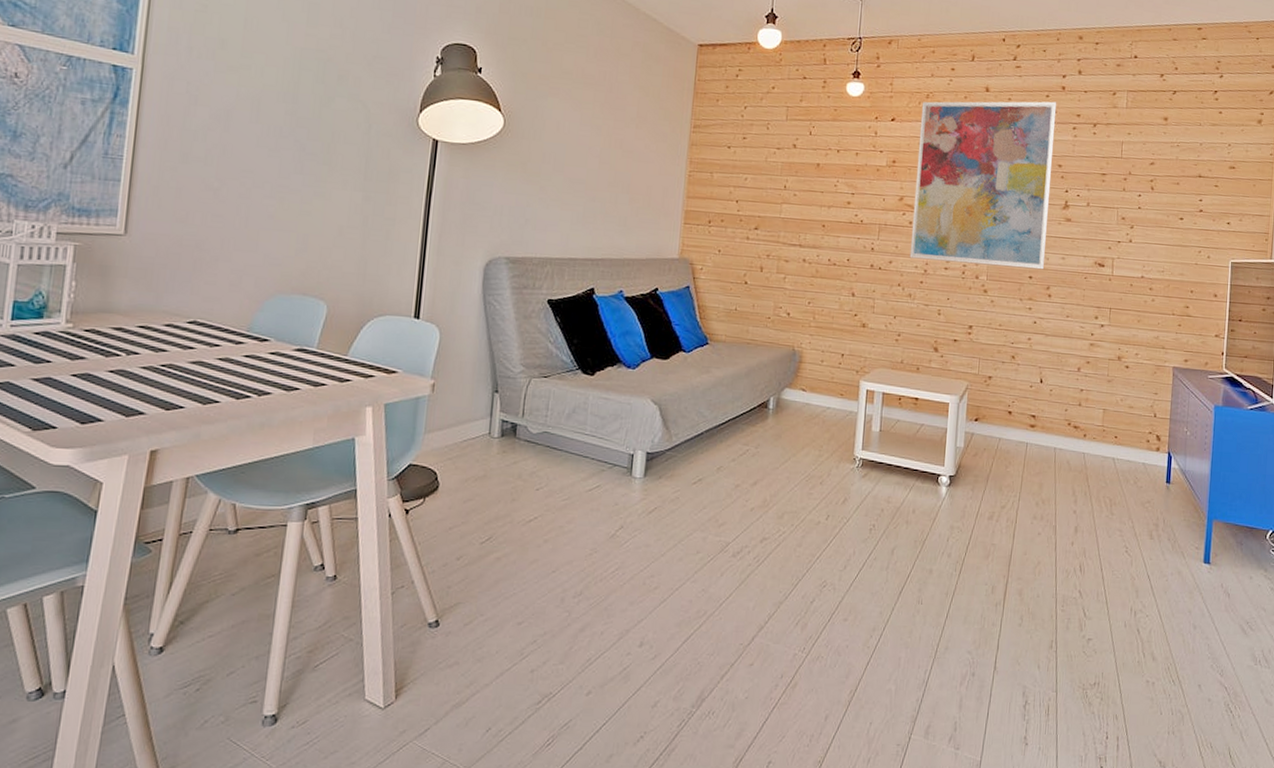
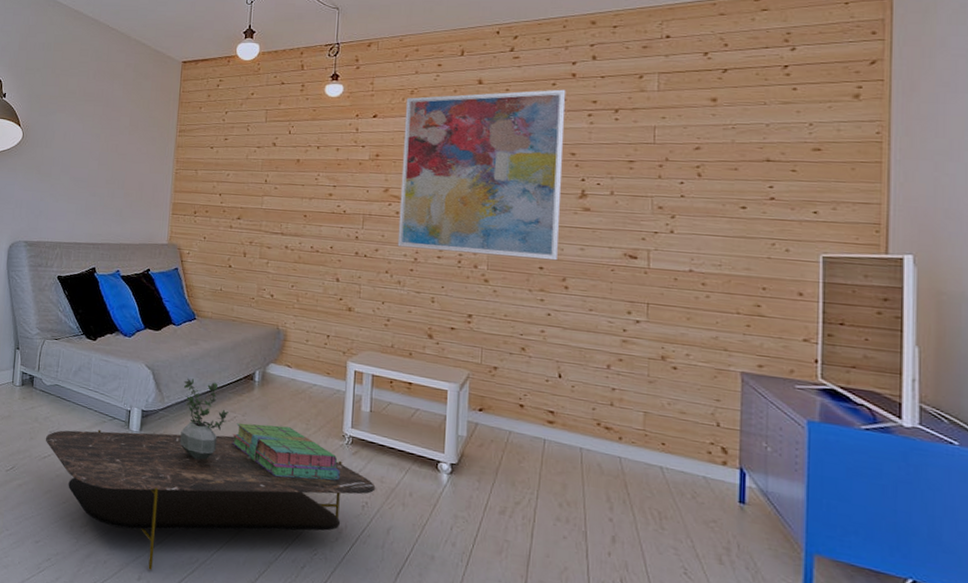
coffee table: none [530,471,883,633] -> present [45,430,376,570]
potted plant: none [689,411,741,503] -> present [180,378,228,460]
stack of books: none [743,455,850,511] -> present [231,423,340,481]

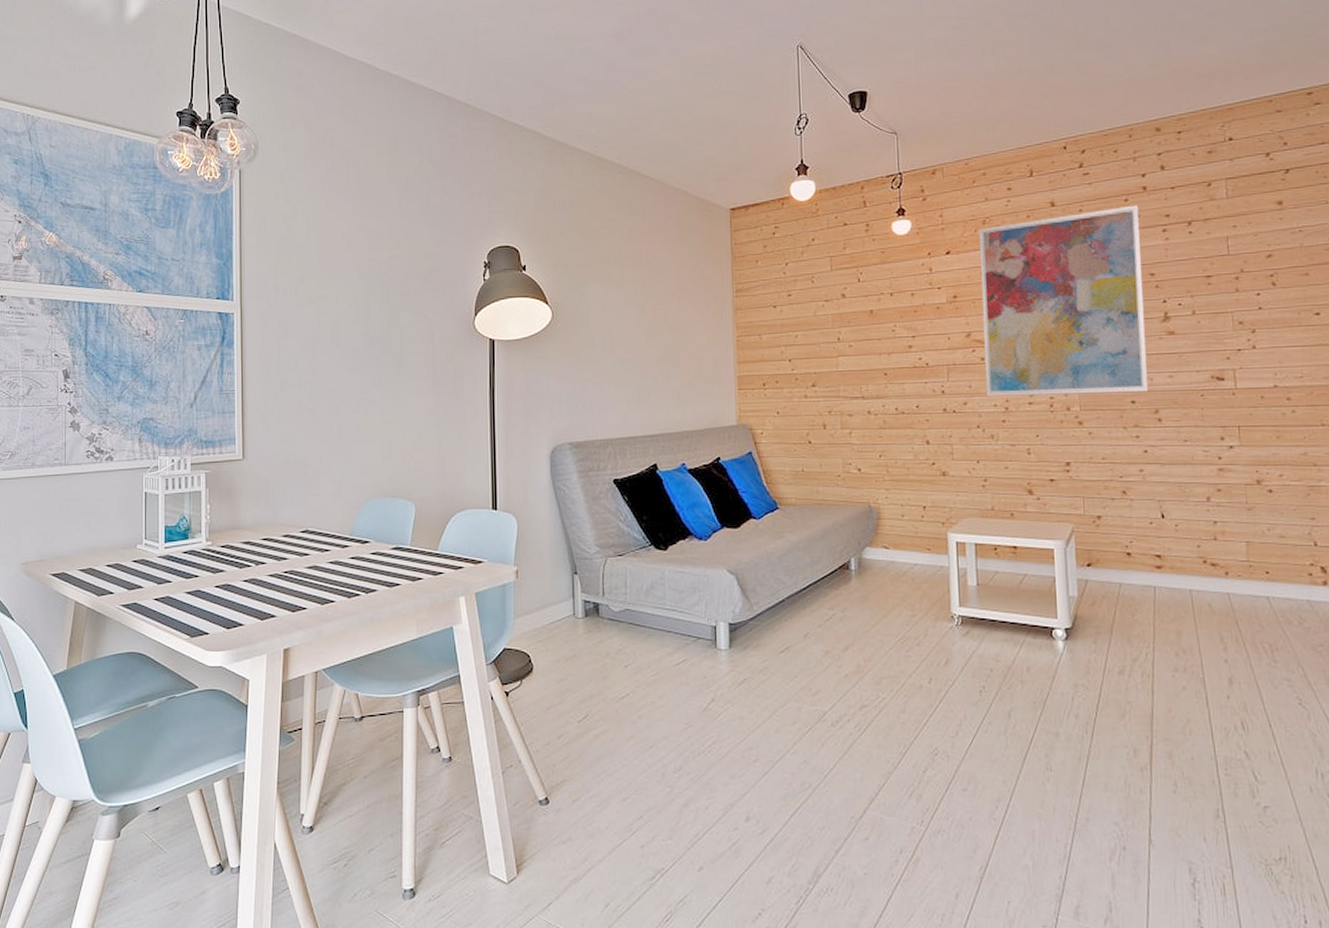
coffee table: present [45,430,376,570] -> none [620,637,992,807]
potted plant: present [180,378,228,460] -> none [772,578,826,671]
stack of books: present [231,423,340,481] -> none [833,616,953,675]

